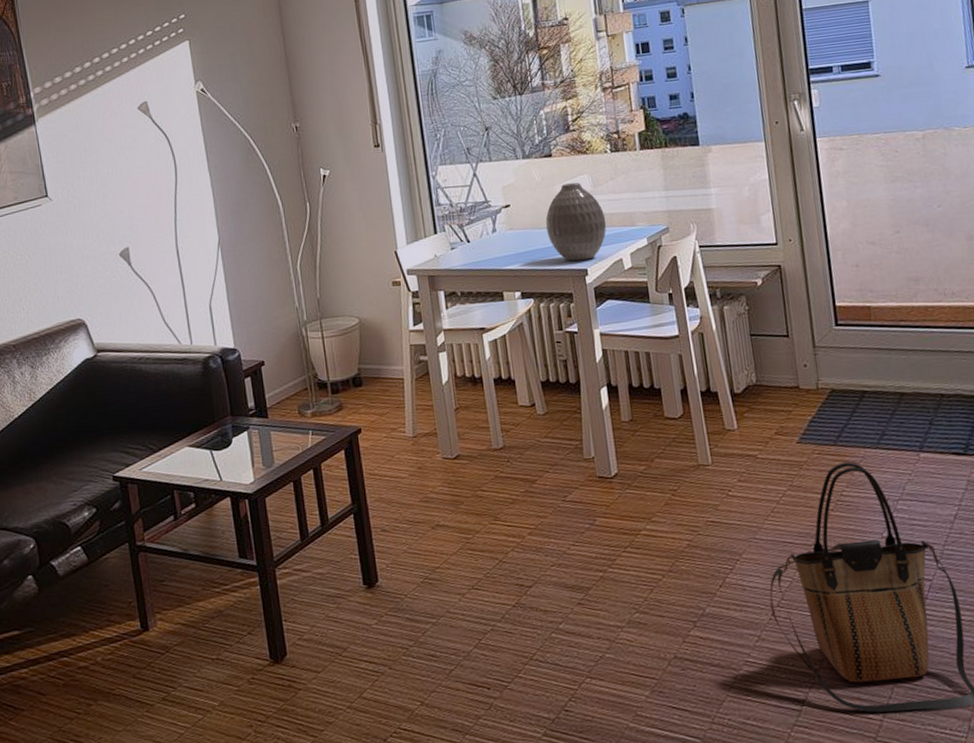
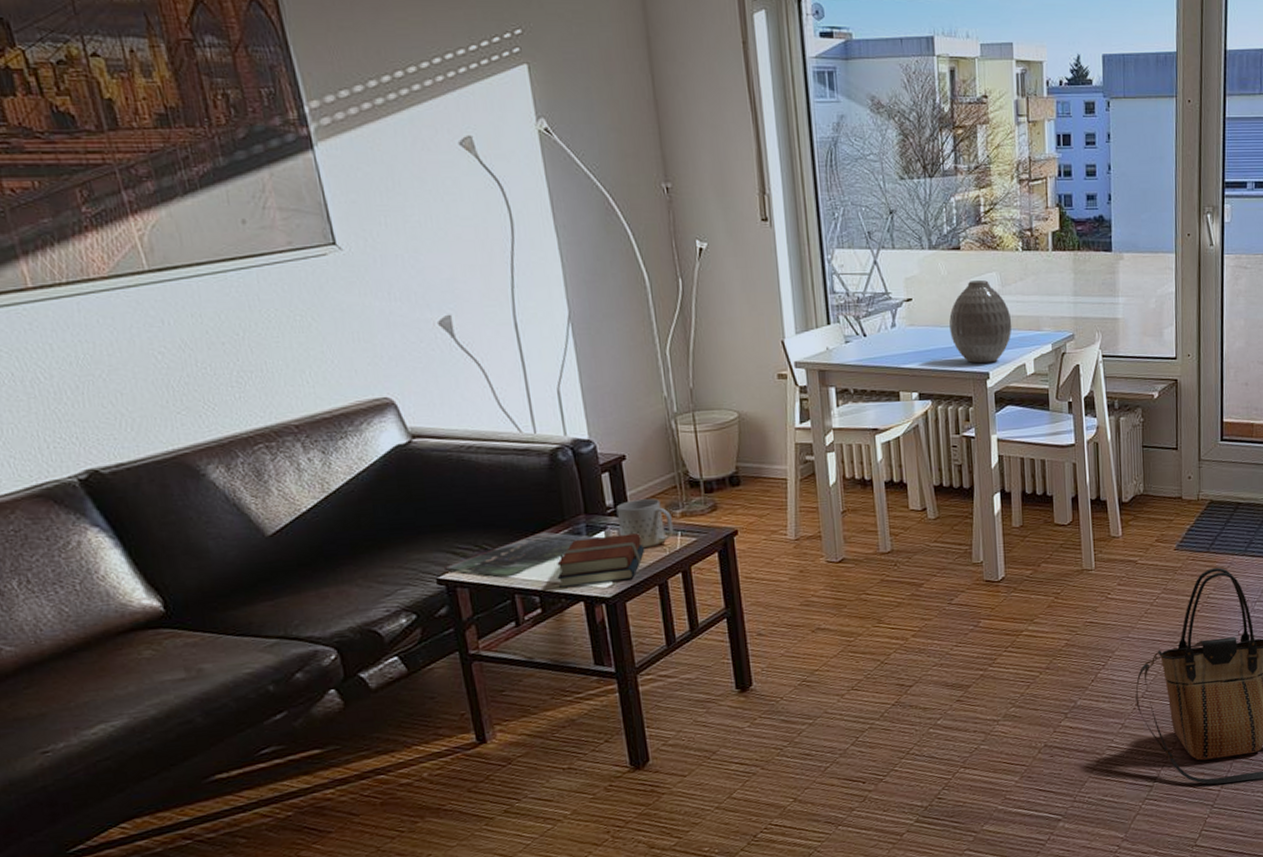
magazine: none [118,432,244,475] -> present [443,531,600,578]
books: none [208,433,282,485] -> present [557,533,645,589]
mug: none [257,400,306,447] -> present [616,498,674,549]

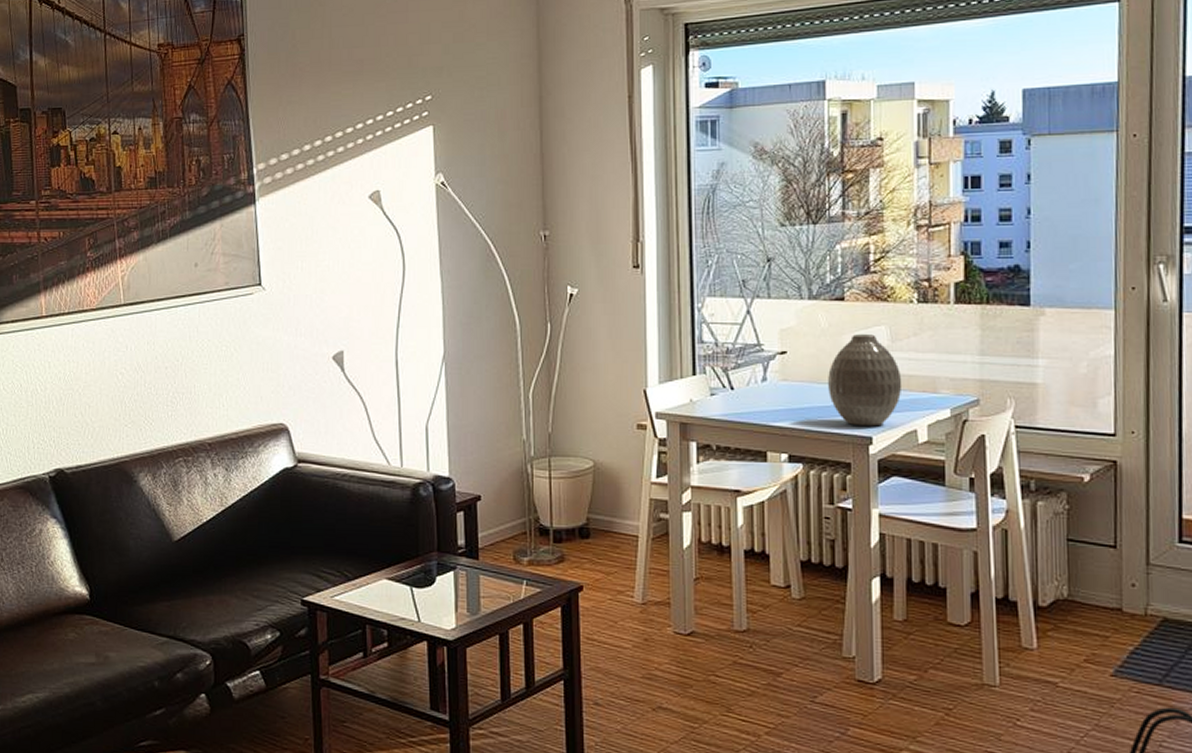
magazine: present [443,531,600,578] -> none [308,565,449,606]
books: present [557,533,645,589] -> none [405,576,490,625]
mug: present [616,498,674,549] -> none [467,541,520,594]

